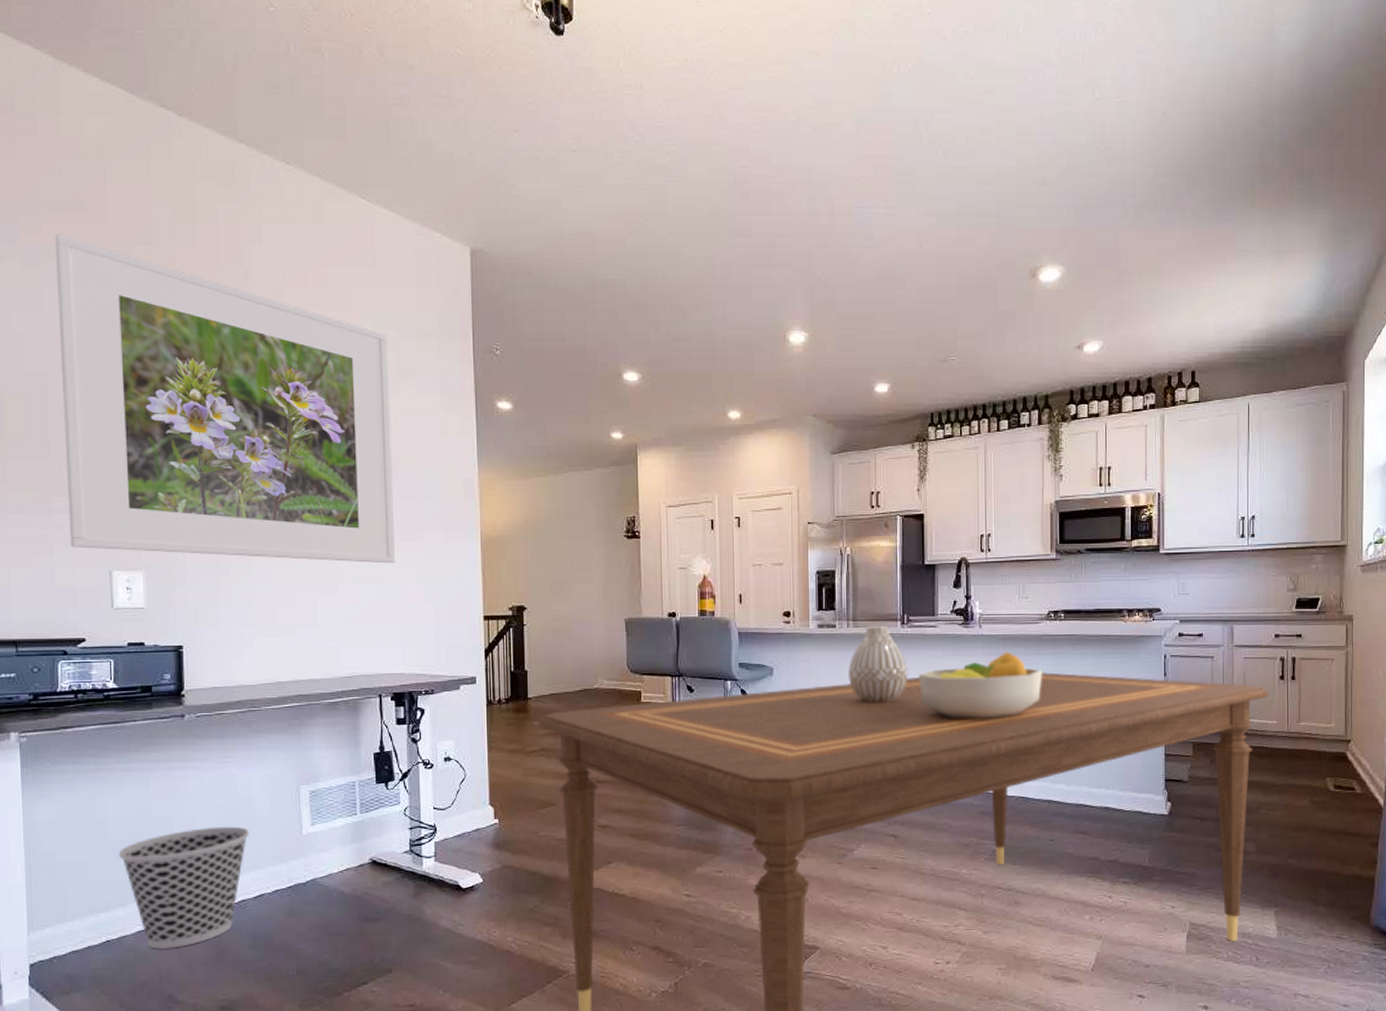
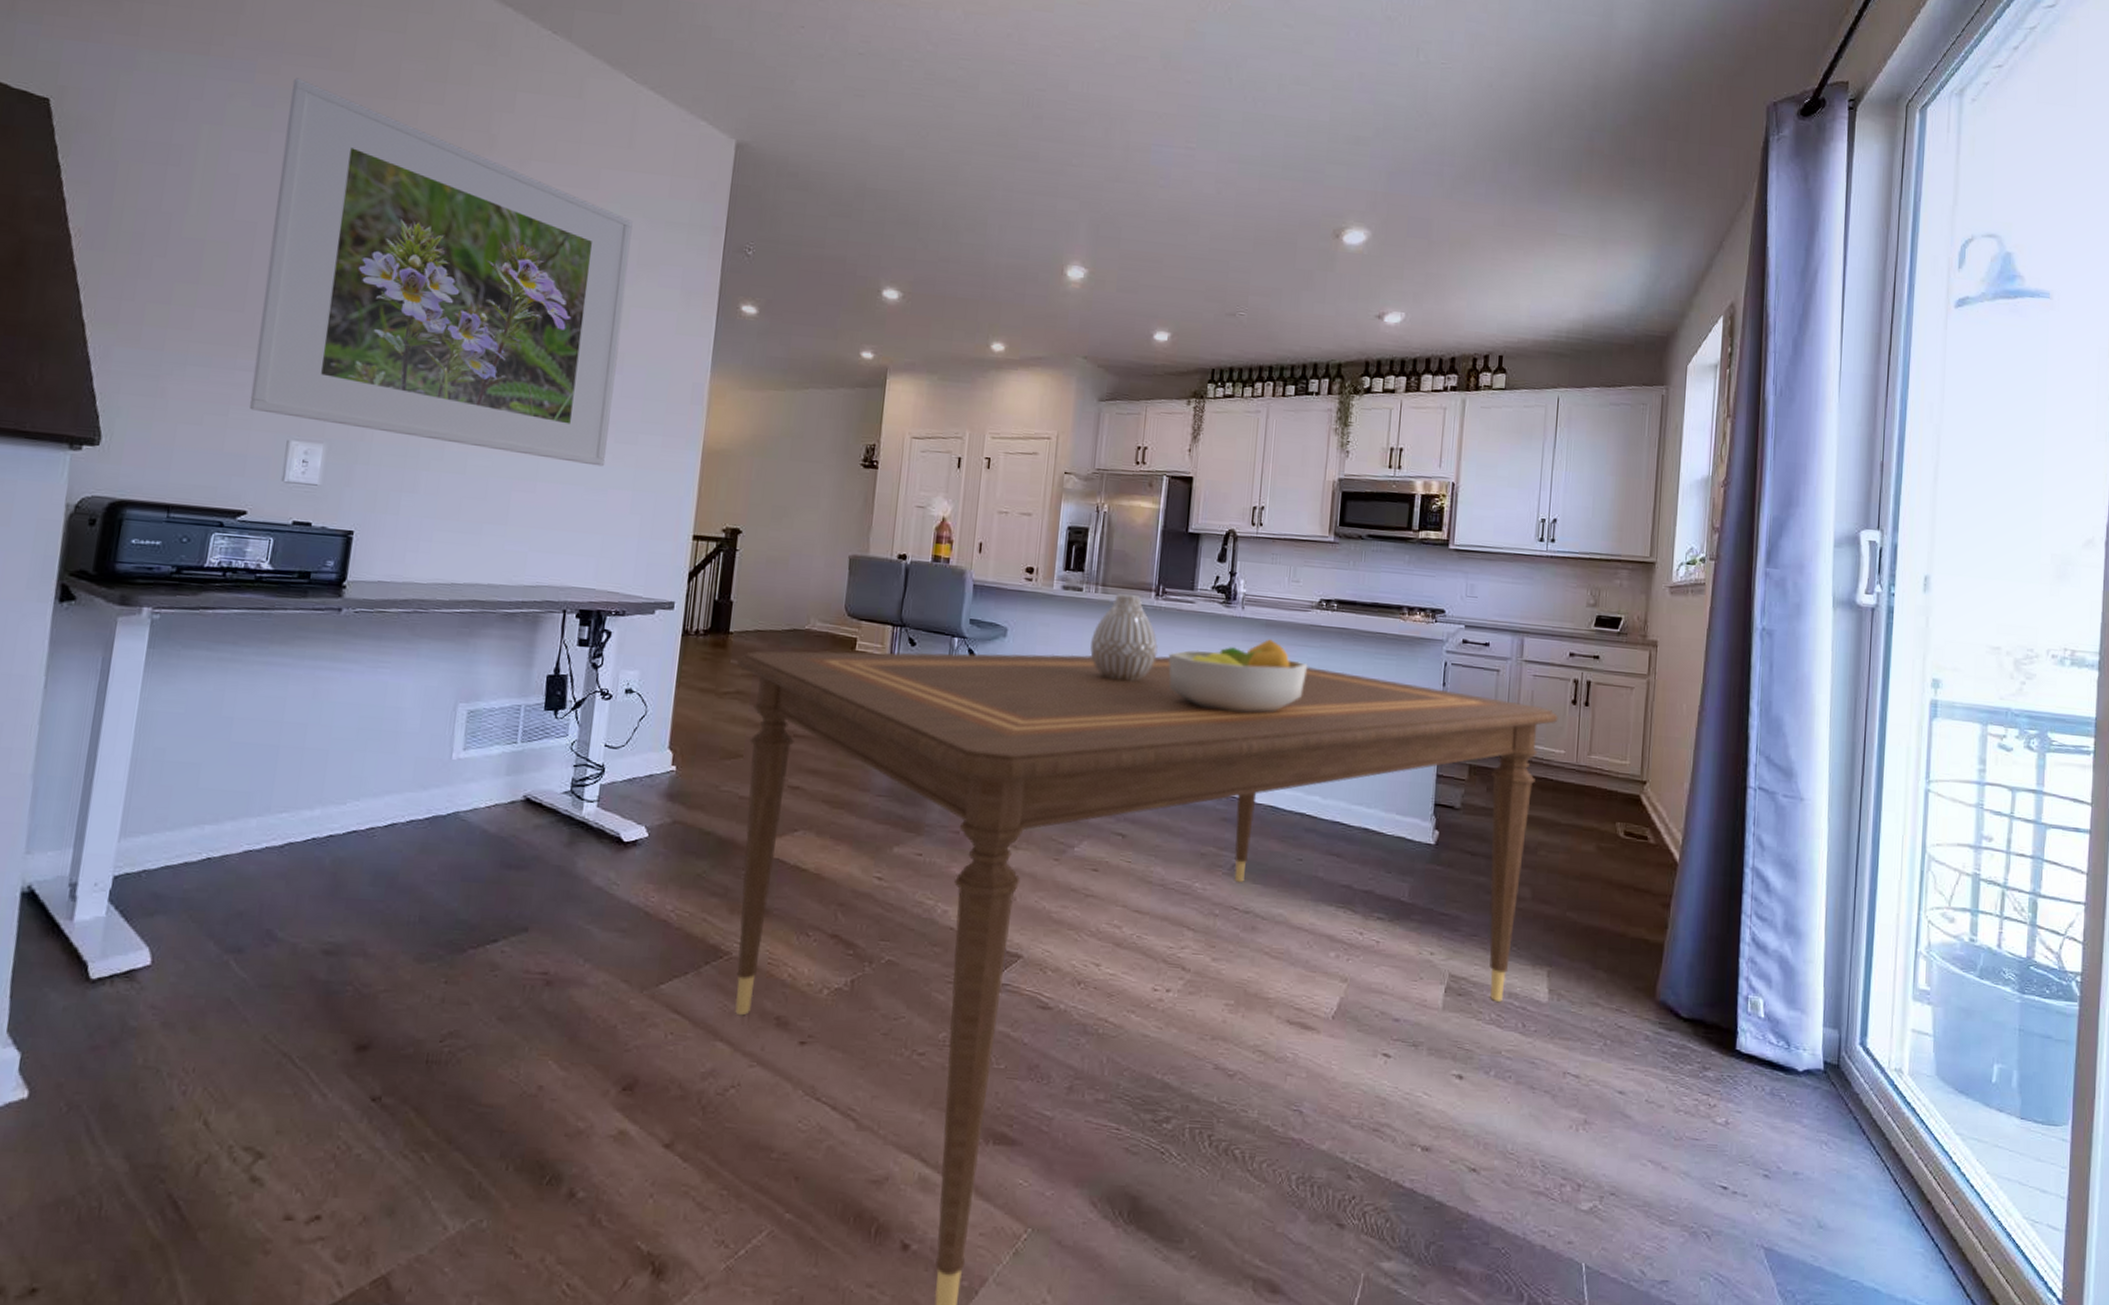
wastebasket: present [118,826,249,949] -> none [238,739,392,876]

